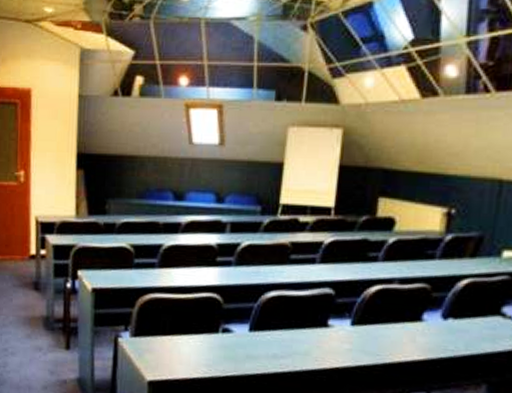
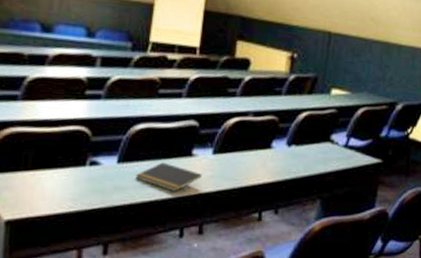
notepad: none [267,332,339,365] -> present [135,162,202,192]

